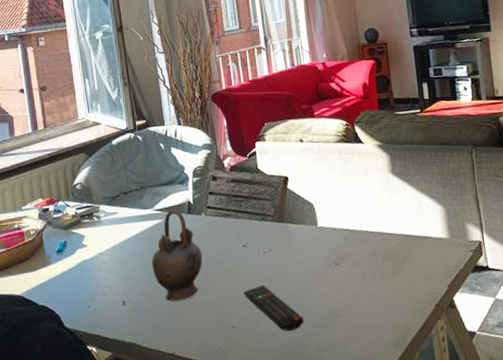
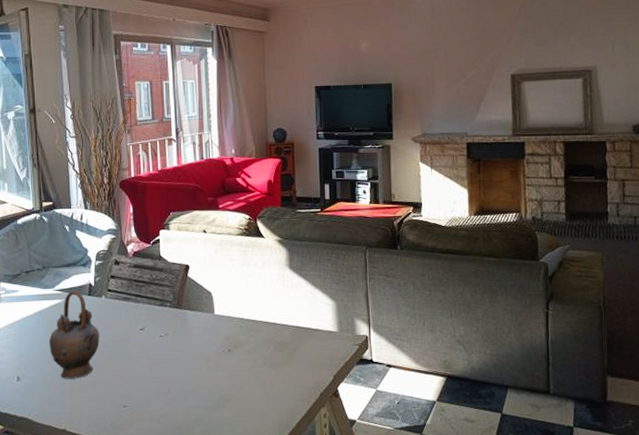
remote control: present [243,285,304,332] -> none [137,368,194,413]

